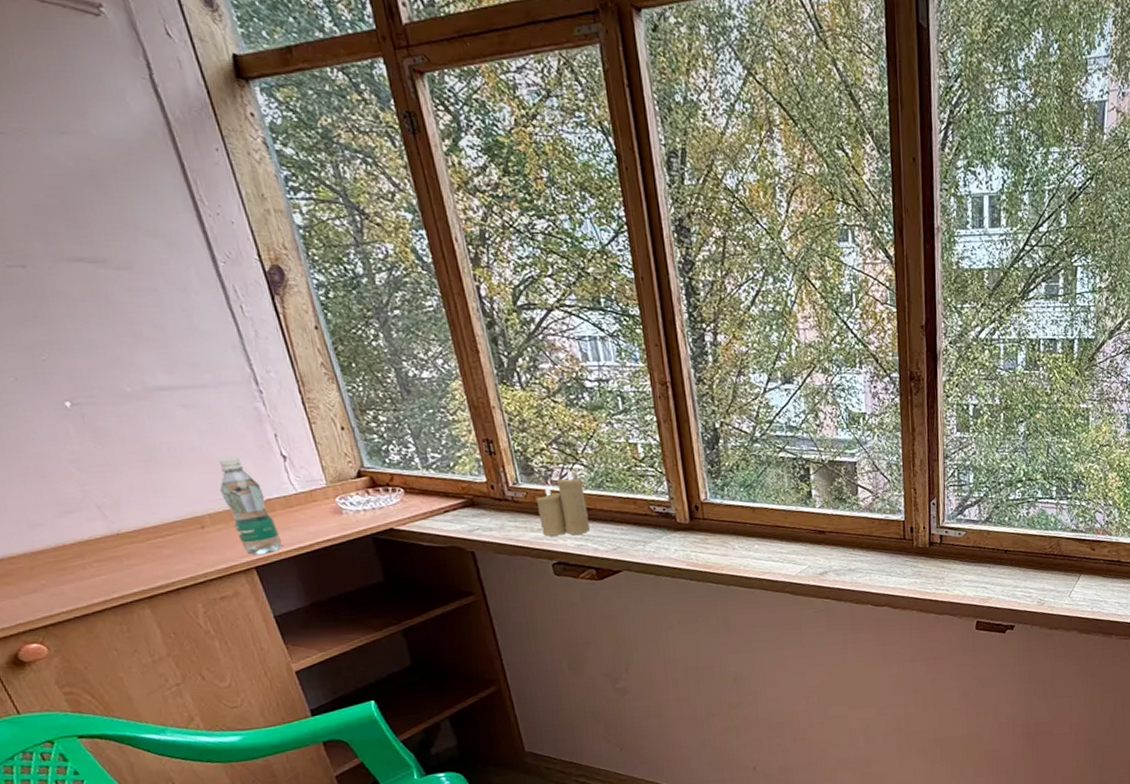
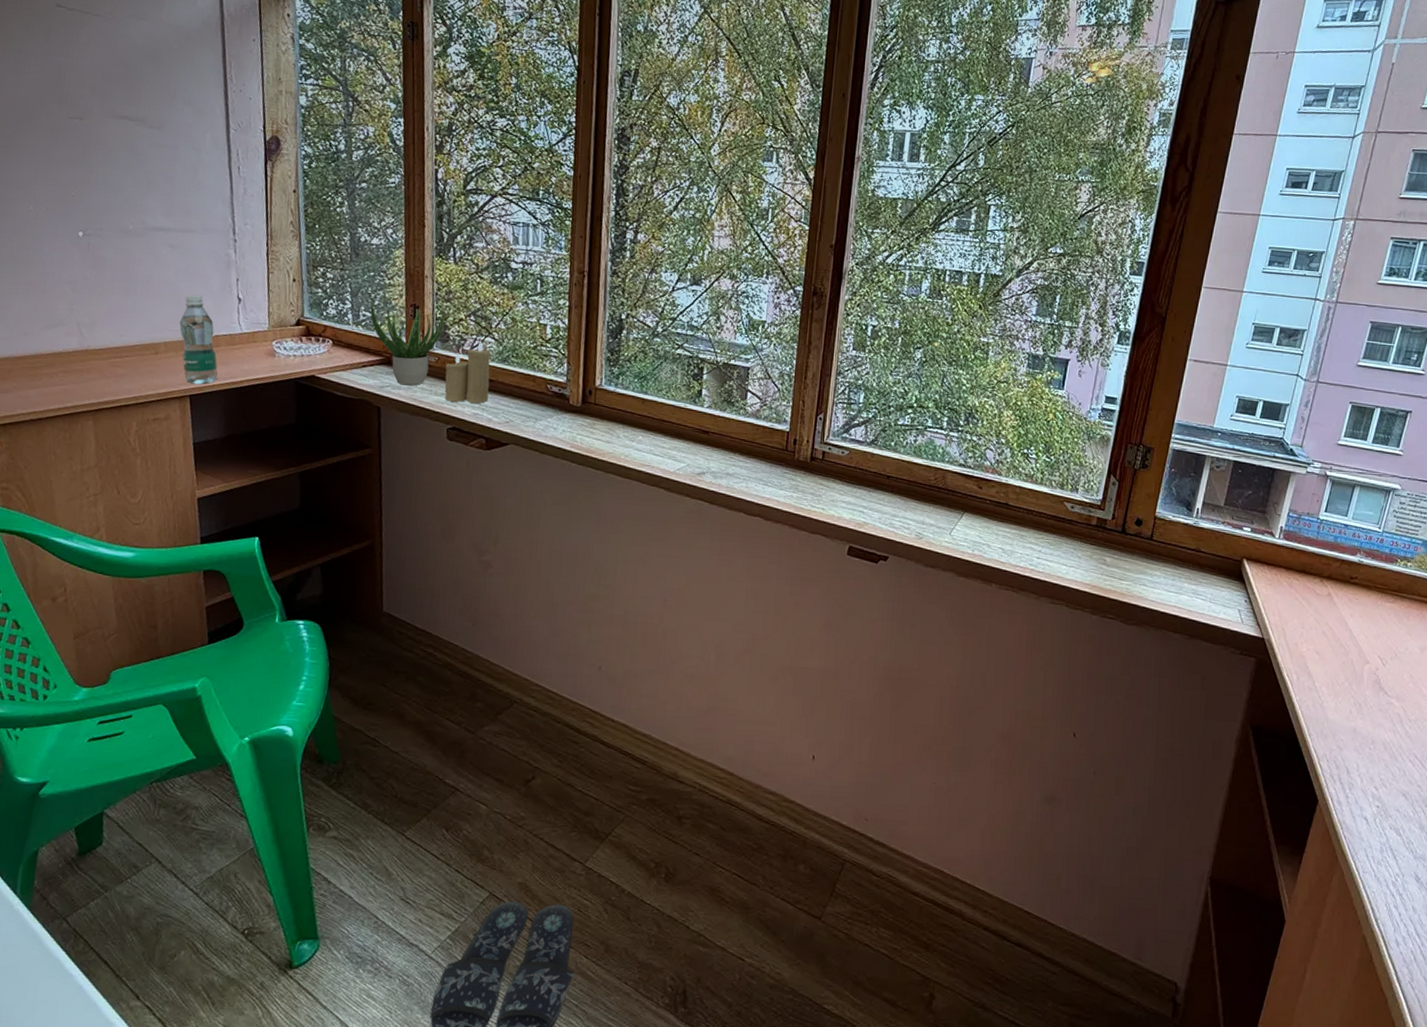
potted plant: none [436,436,525,526] -> present [370,297,445,386]

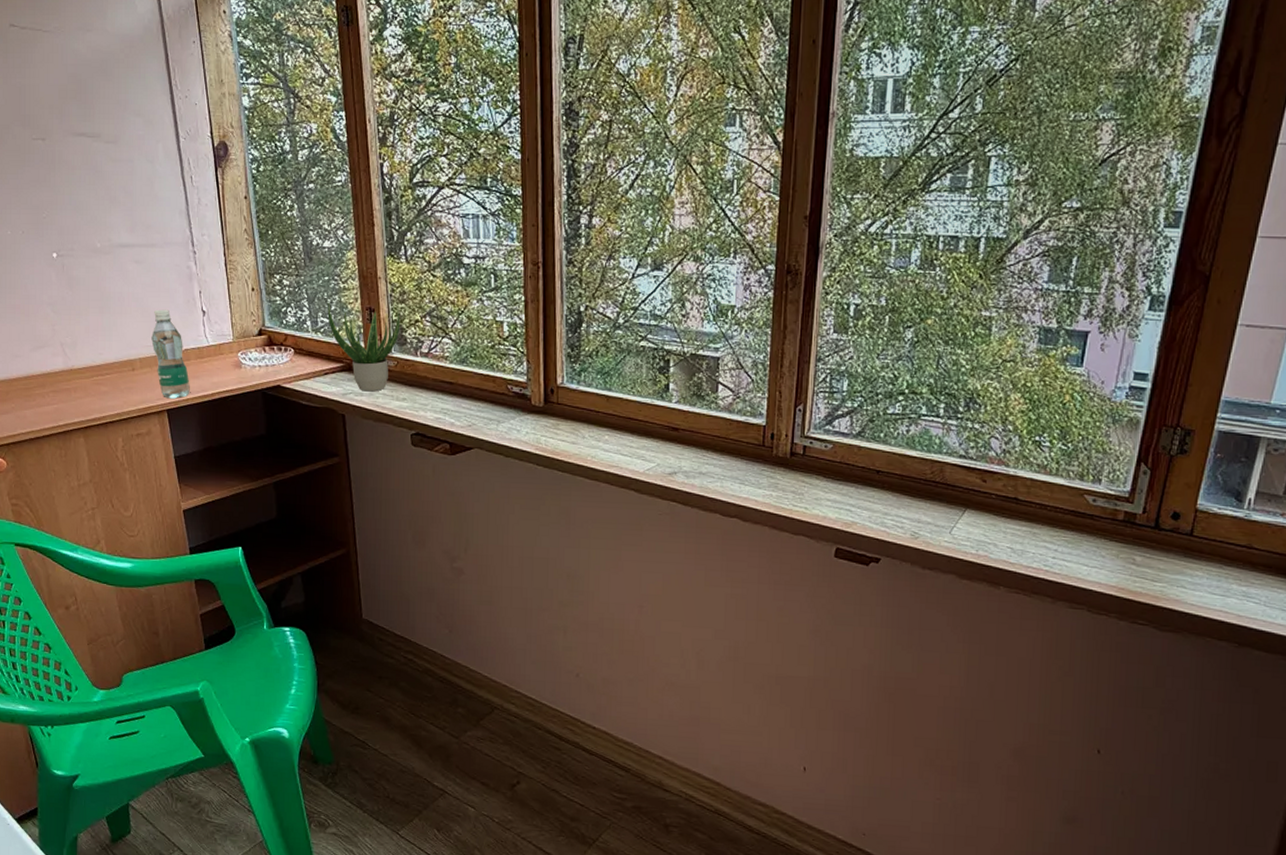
candle: present [444,342,491,403] -> none [404,344,450,407]

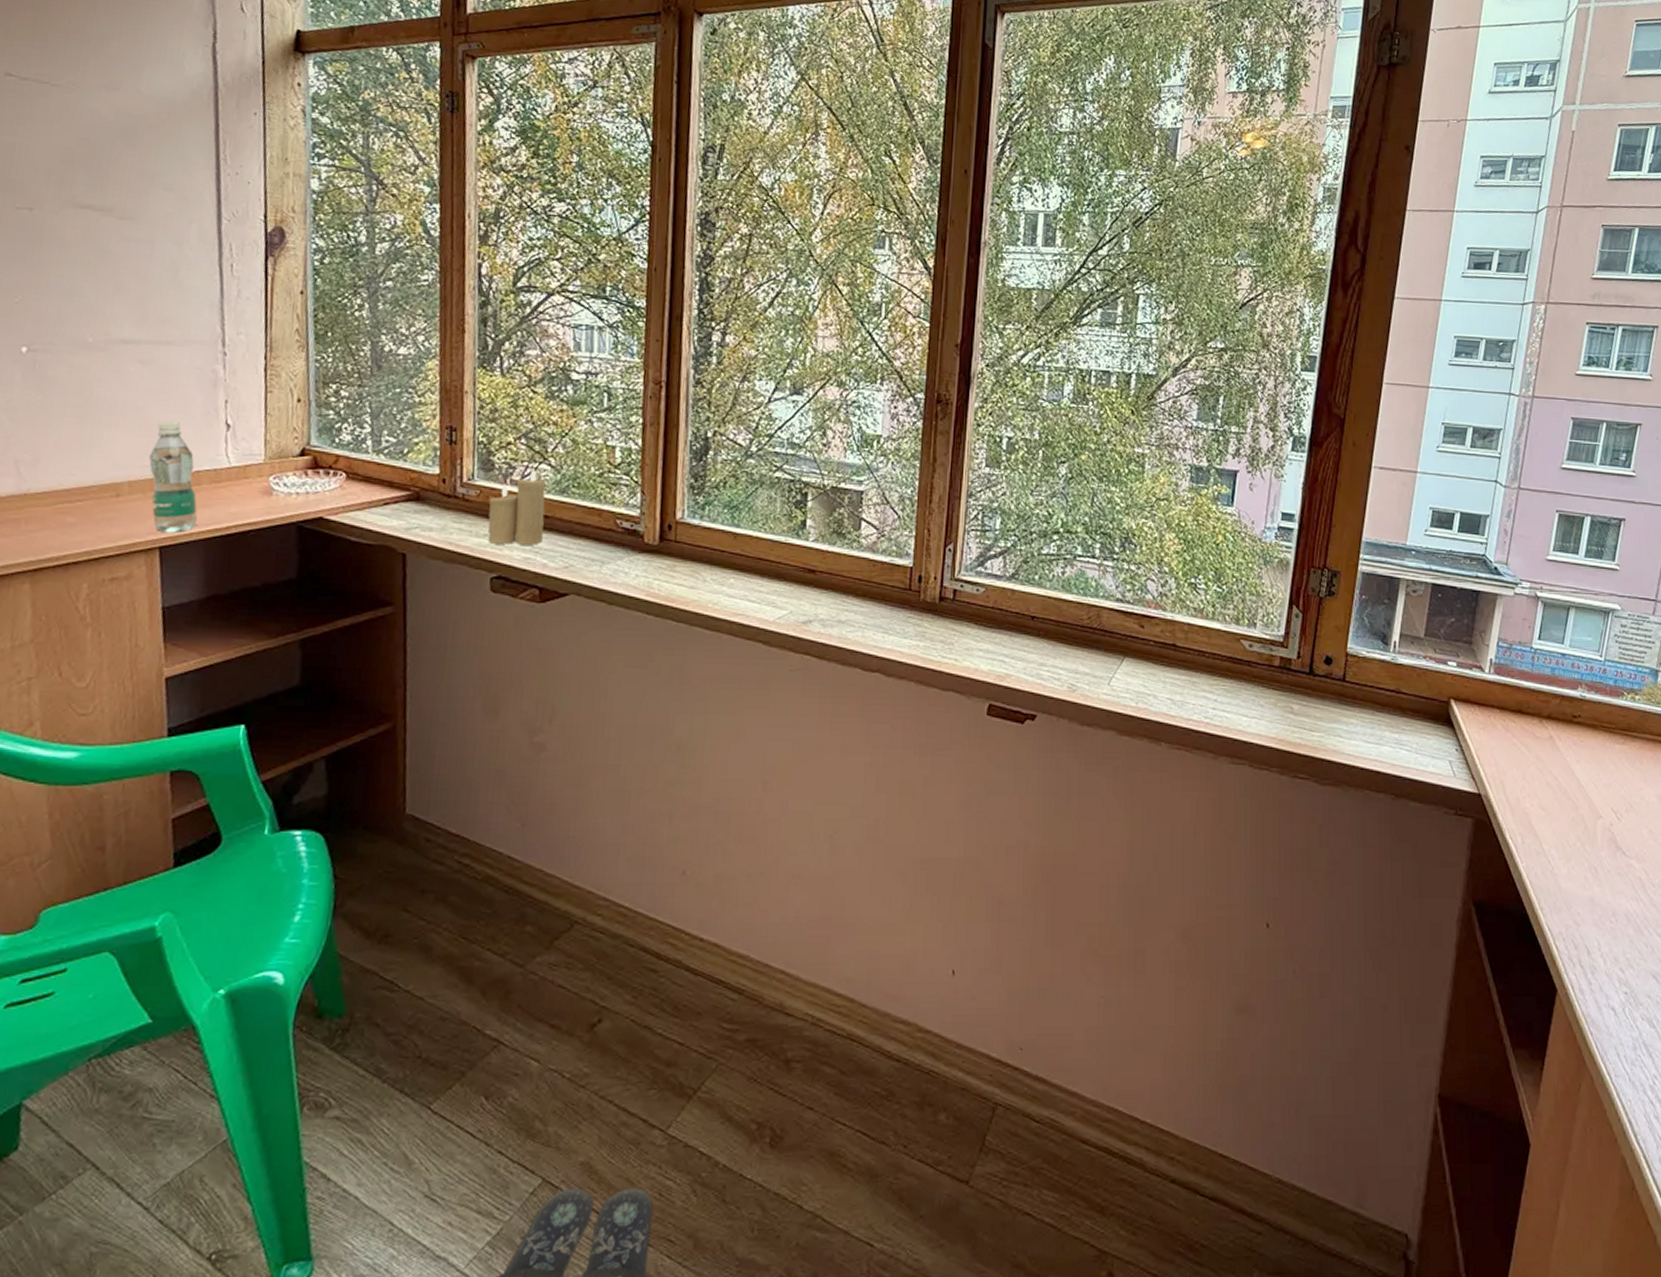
potted plant: present [327,302,400,392] -> none [395,418,489,526]
candle: none [404,344,450,407] -> present [488,470,546,545]

